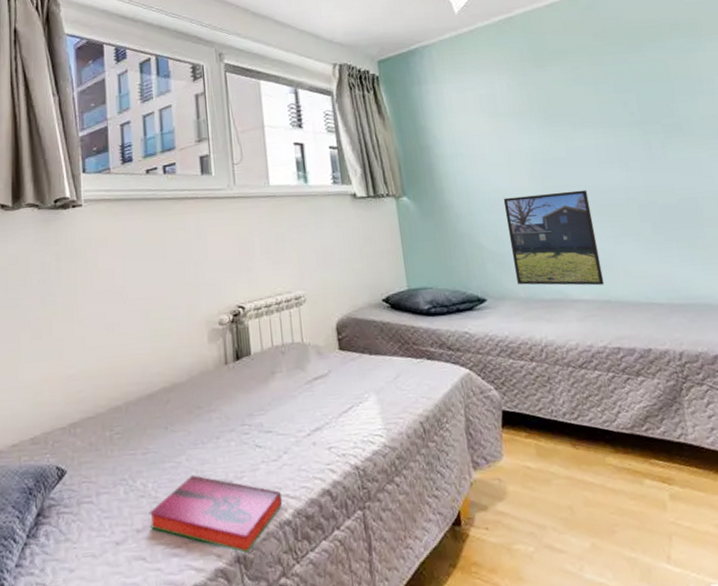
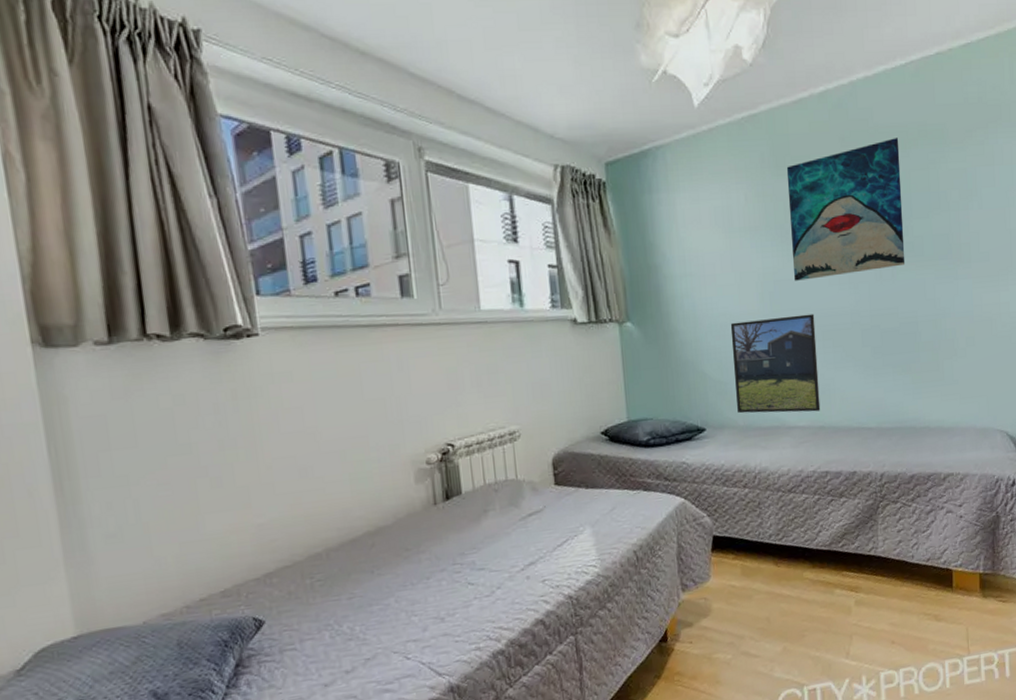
hardback book: present [149,475,283,553] -> none [357,615,496,683]
wall art: none [545,32,675,160] -> present [786,138,906,281]

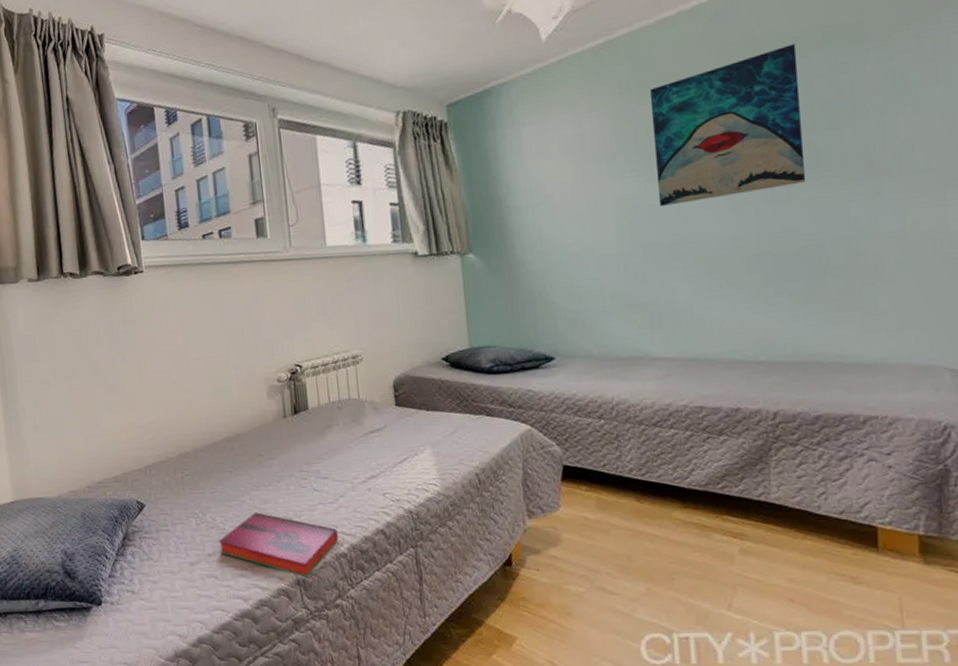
hardback book: none [357,615,496,683] -> present [218,512,339,578]
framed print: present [730,314,821,414] -> none [583,239,694,343]

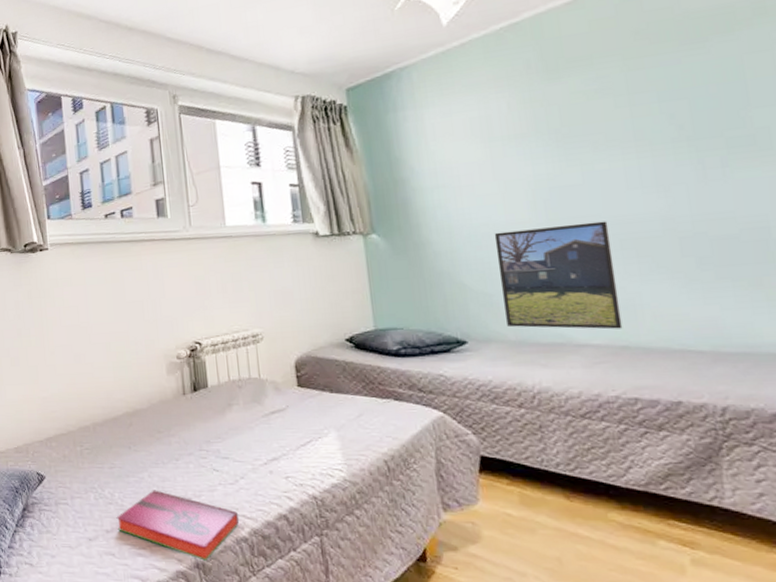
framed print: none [583,239,694,343] -> present [494,221,623,330]
wall art: present [649,44,806,206] -> none [560,21,744,187]

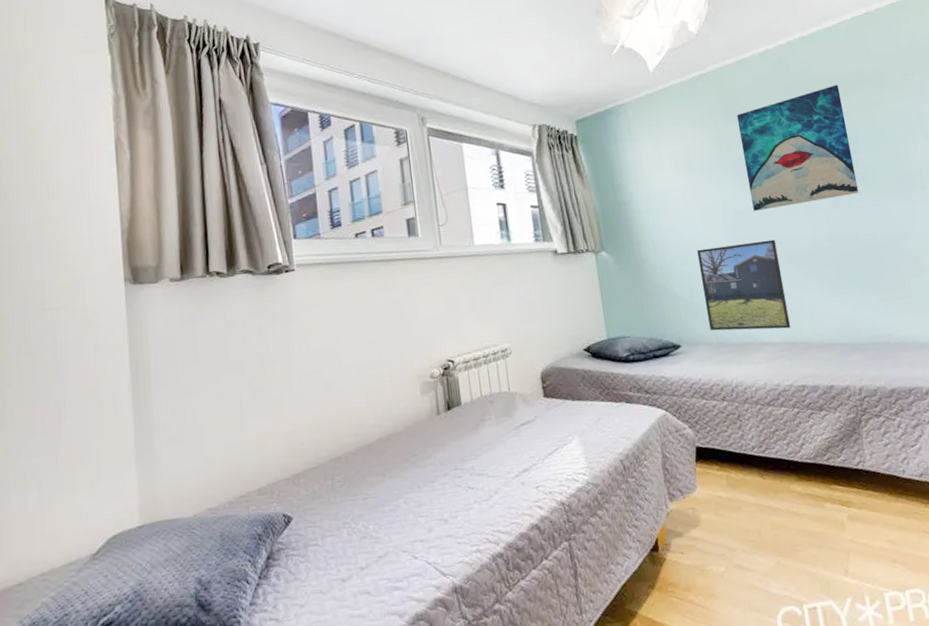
hardback book: present [116,490,240,561] -> none [371,516,495,584]
wall art: none [560,21,744,187] -> present [736,85,859,211]

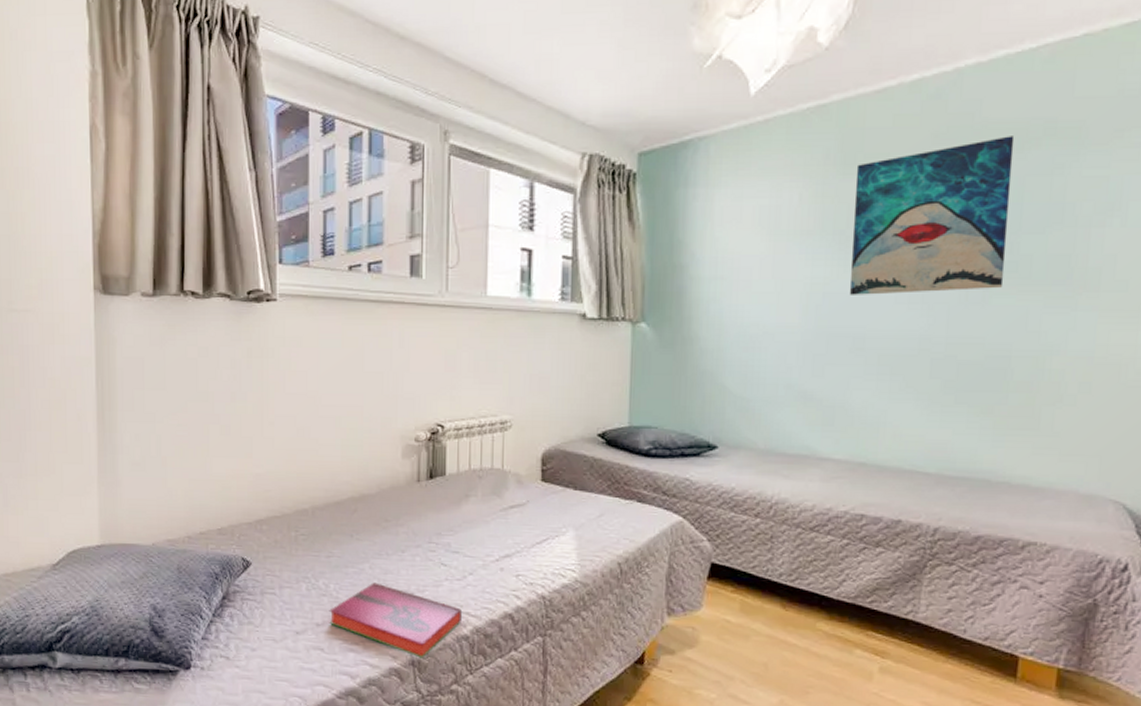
hardback book: none [371,516,495,584] -> present [329,582,463,658]
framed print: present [696,239,791,331] -> none [759,334,871,445]

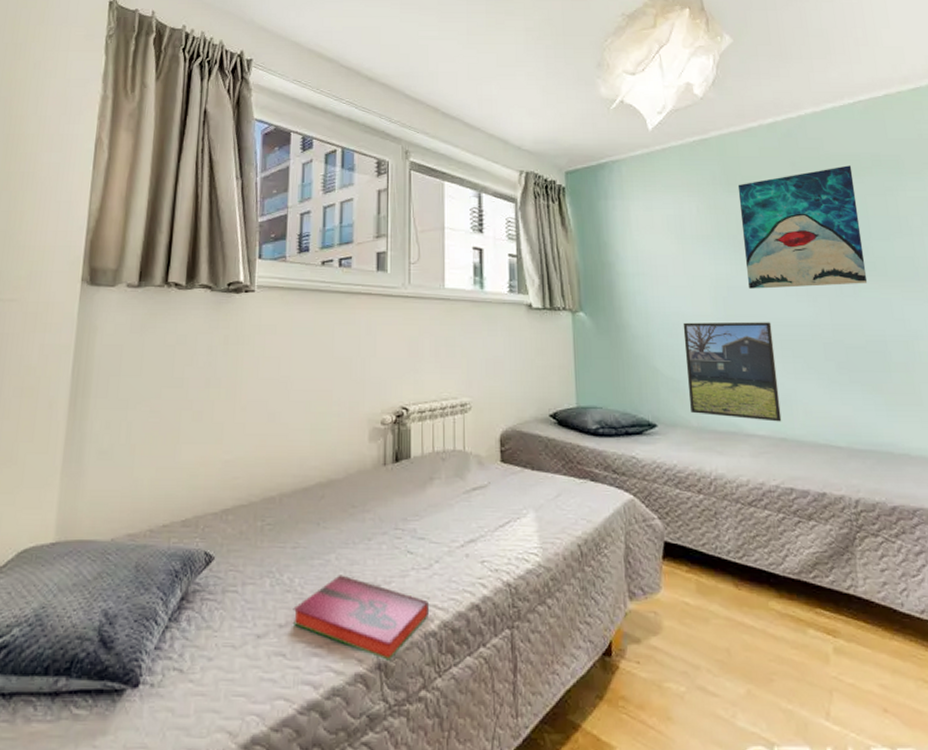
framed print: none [759,334,871,445] -> present [683,321,782,422]

